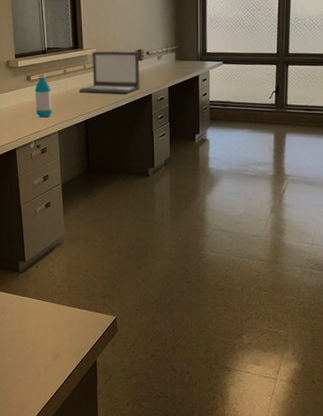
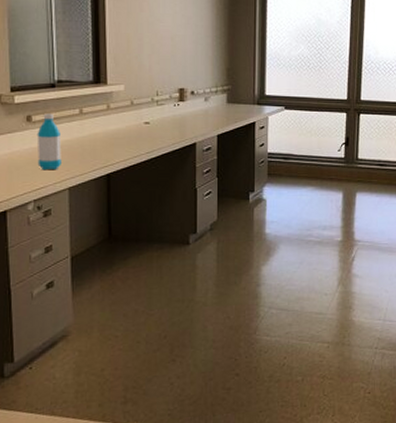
laptop: present [79,51,140,94] -> none [100,87,181,142]

